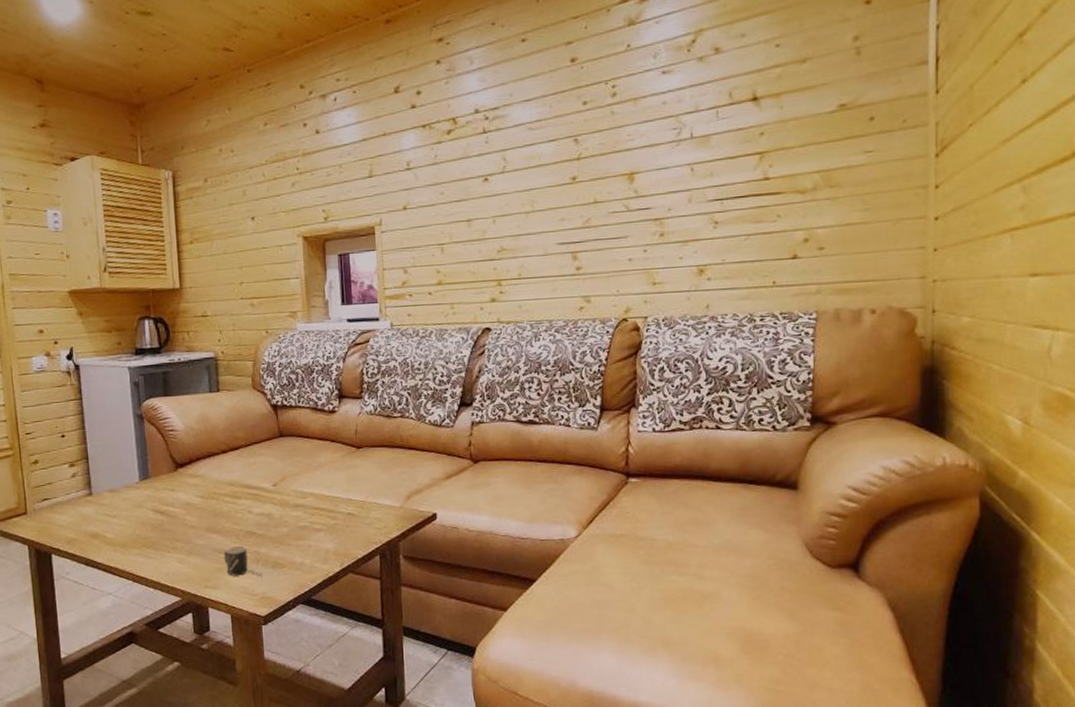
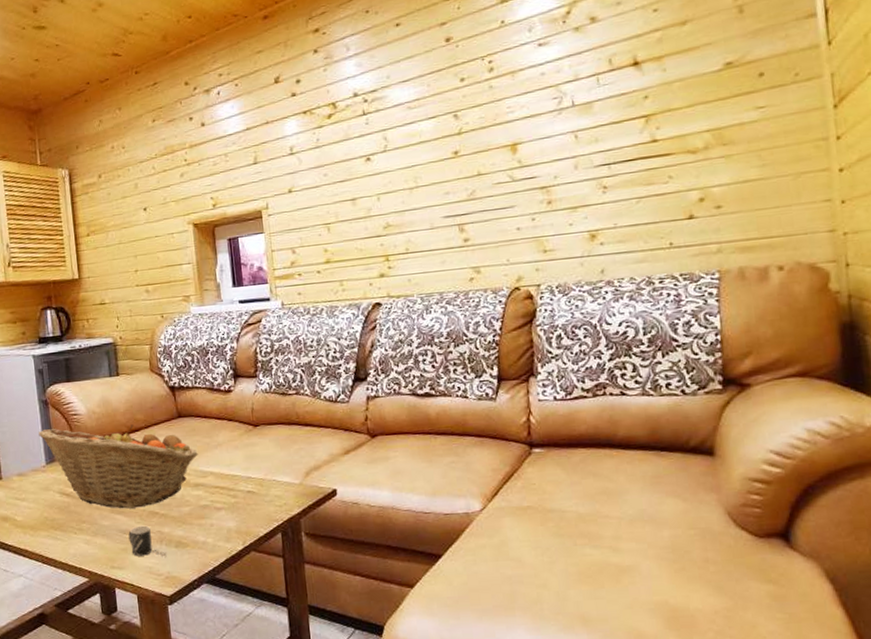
fruit basket: none [132,442,299,528] -> present [38,424,198,509]

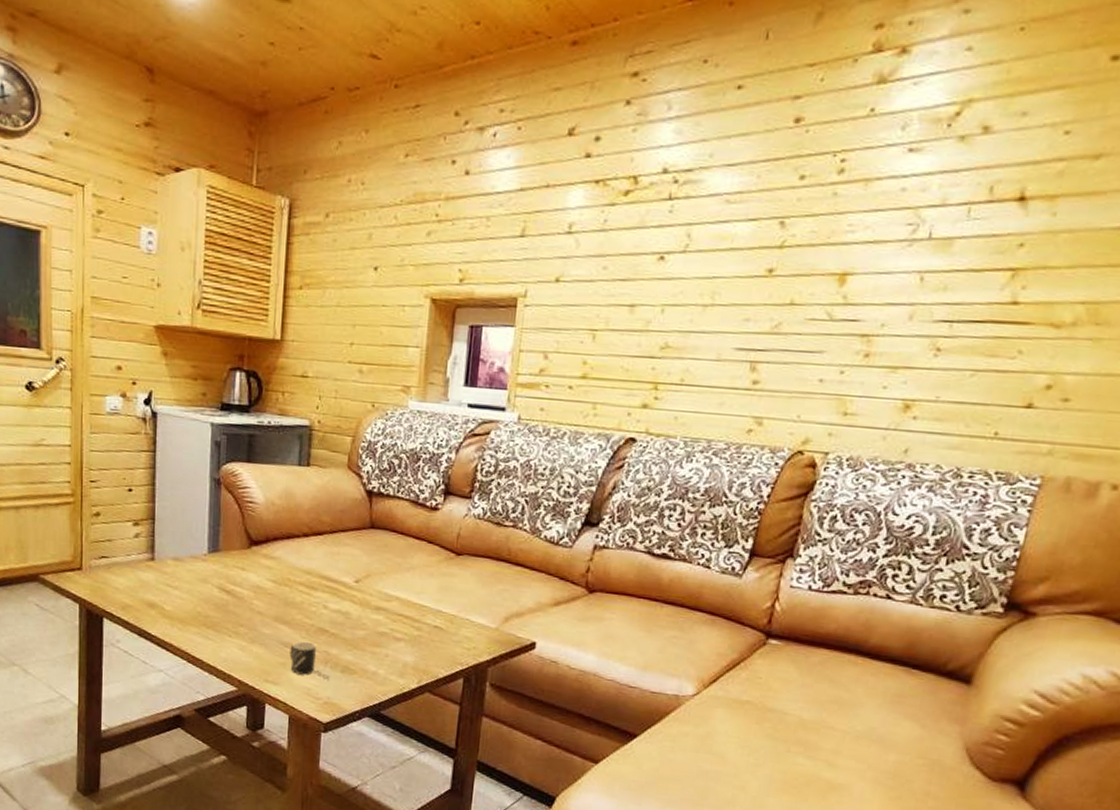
fruit basket: present [38,424,198,509] -> none [204,513,386,621]

